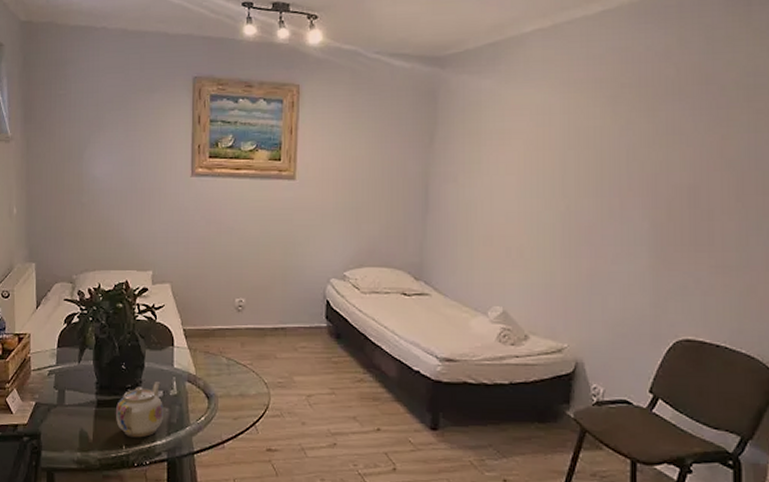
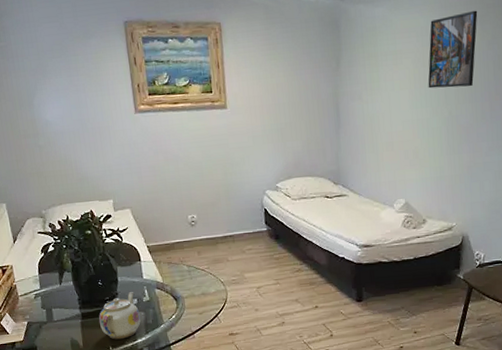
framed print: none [541,89,609,178] -> present [428,10,478,89]

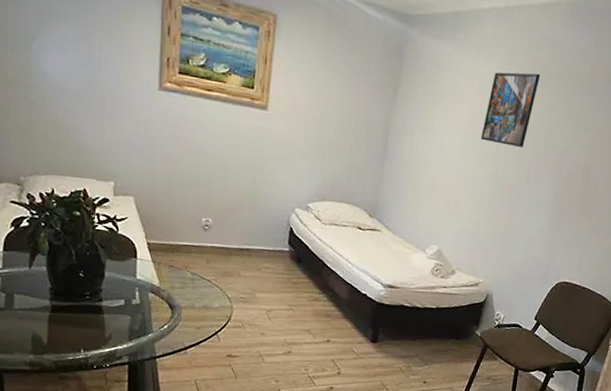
teapot: present [99,292,141,340] -> none [73,291,125,343]

